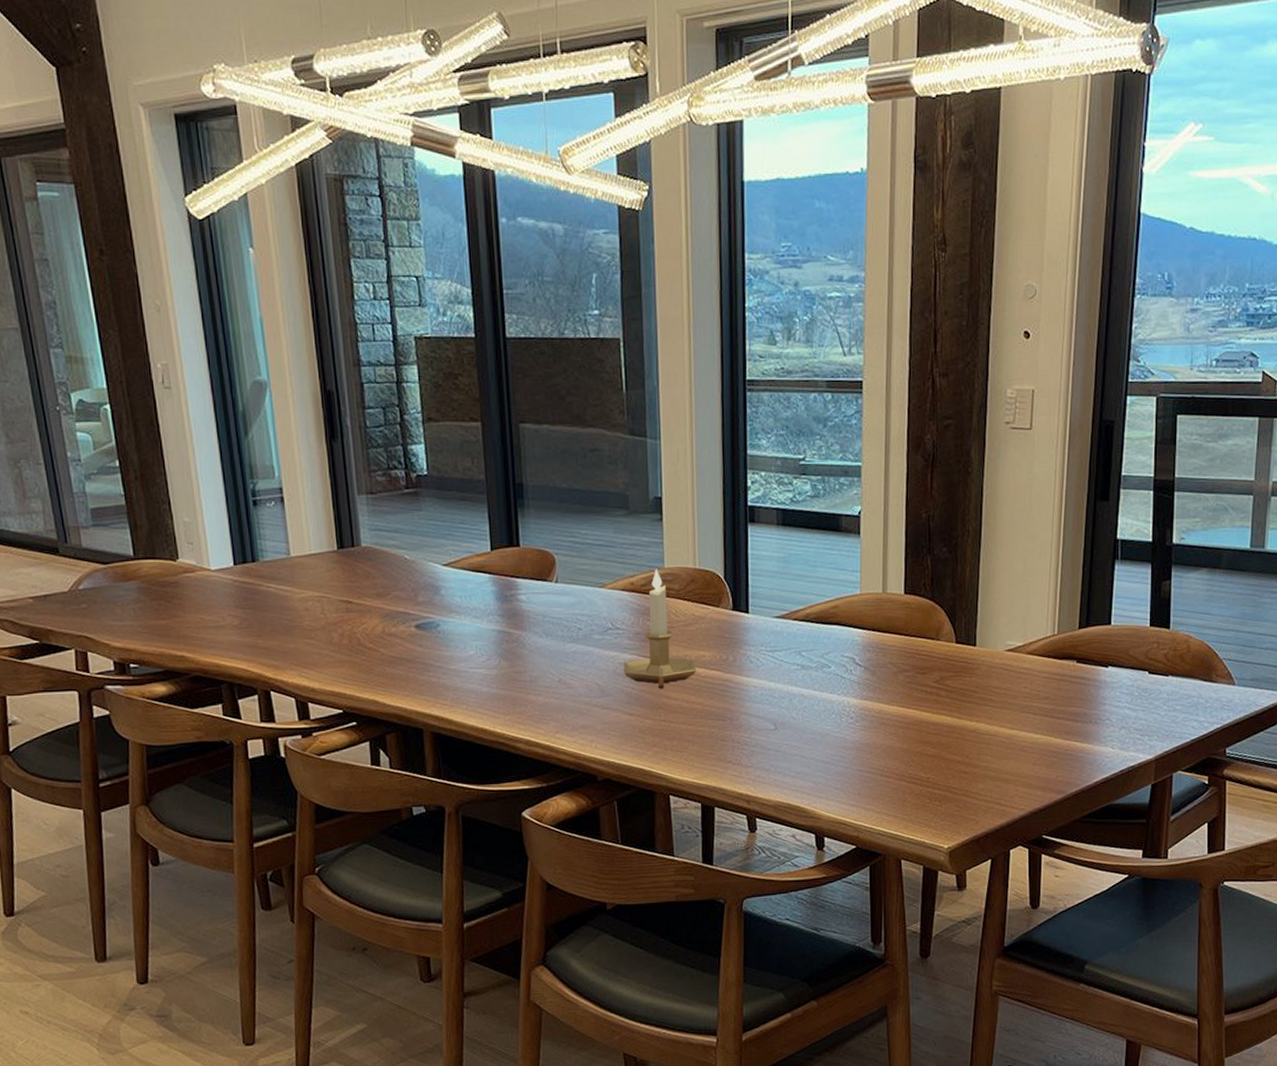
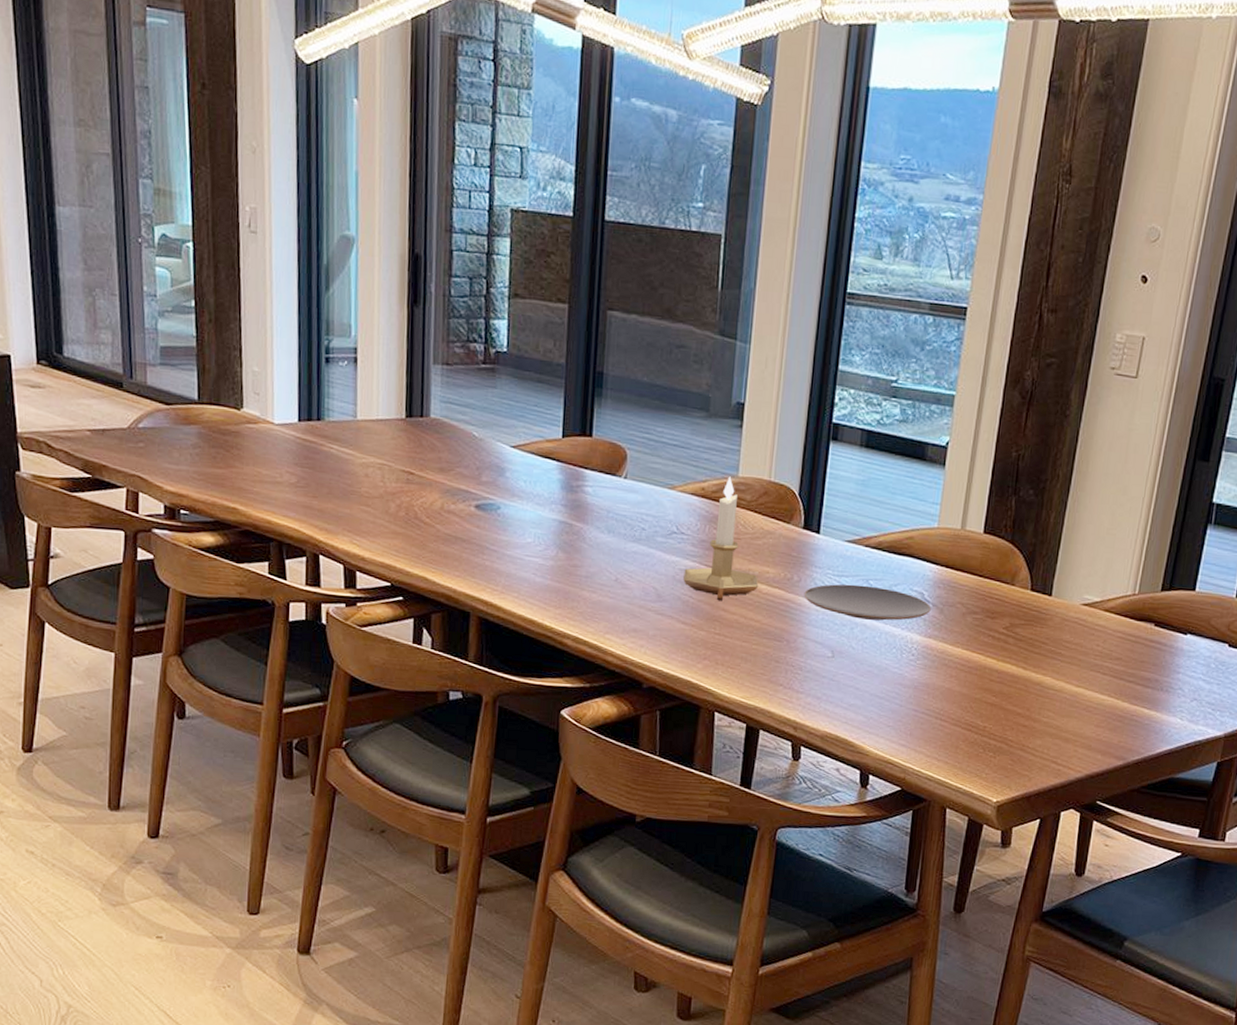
plate: none [741,657,863,690] -> present [804,584,931,621]

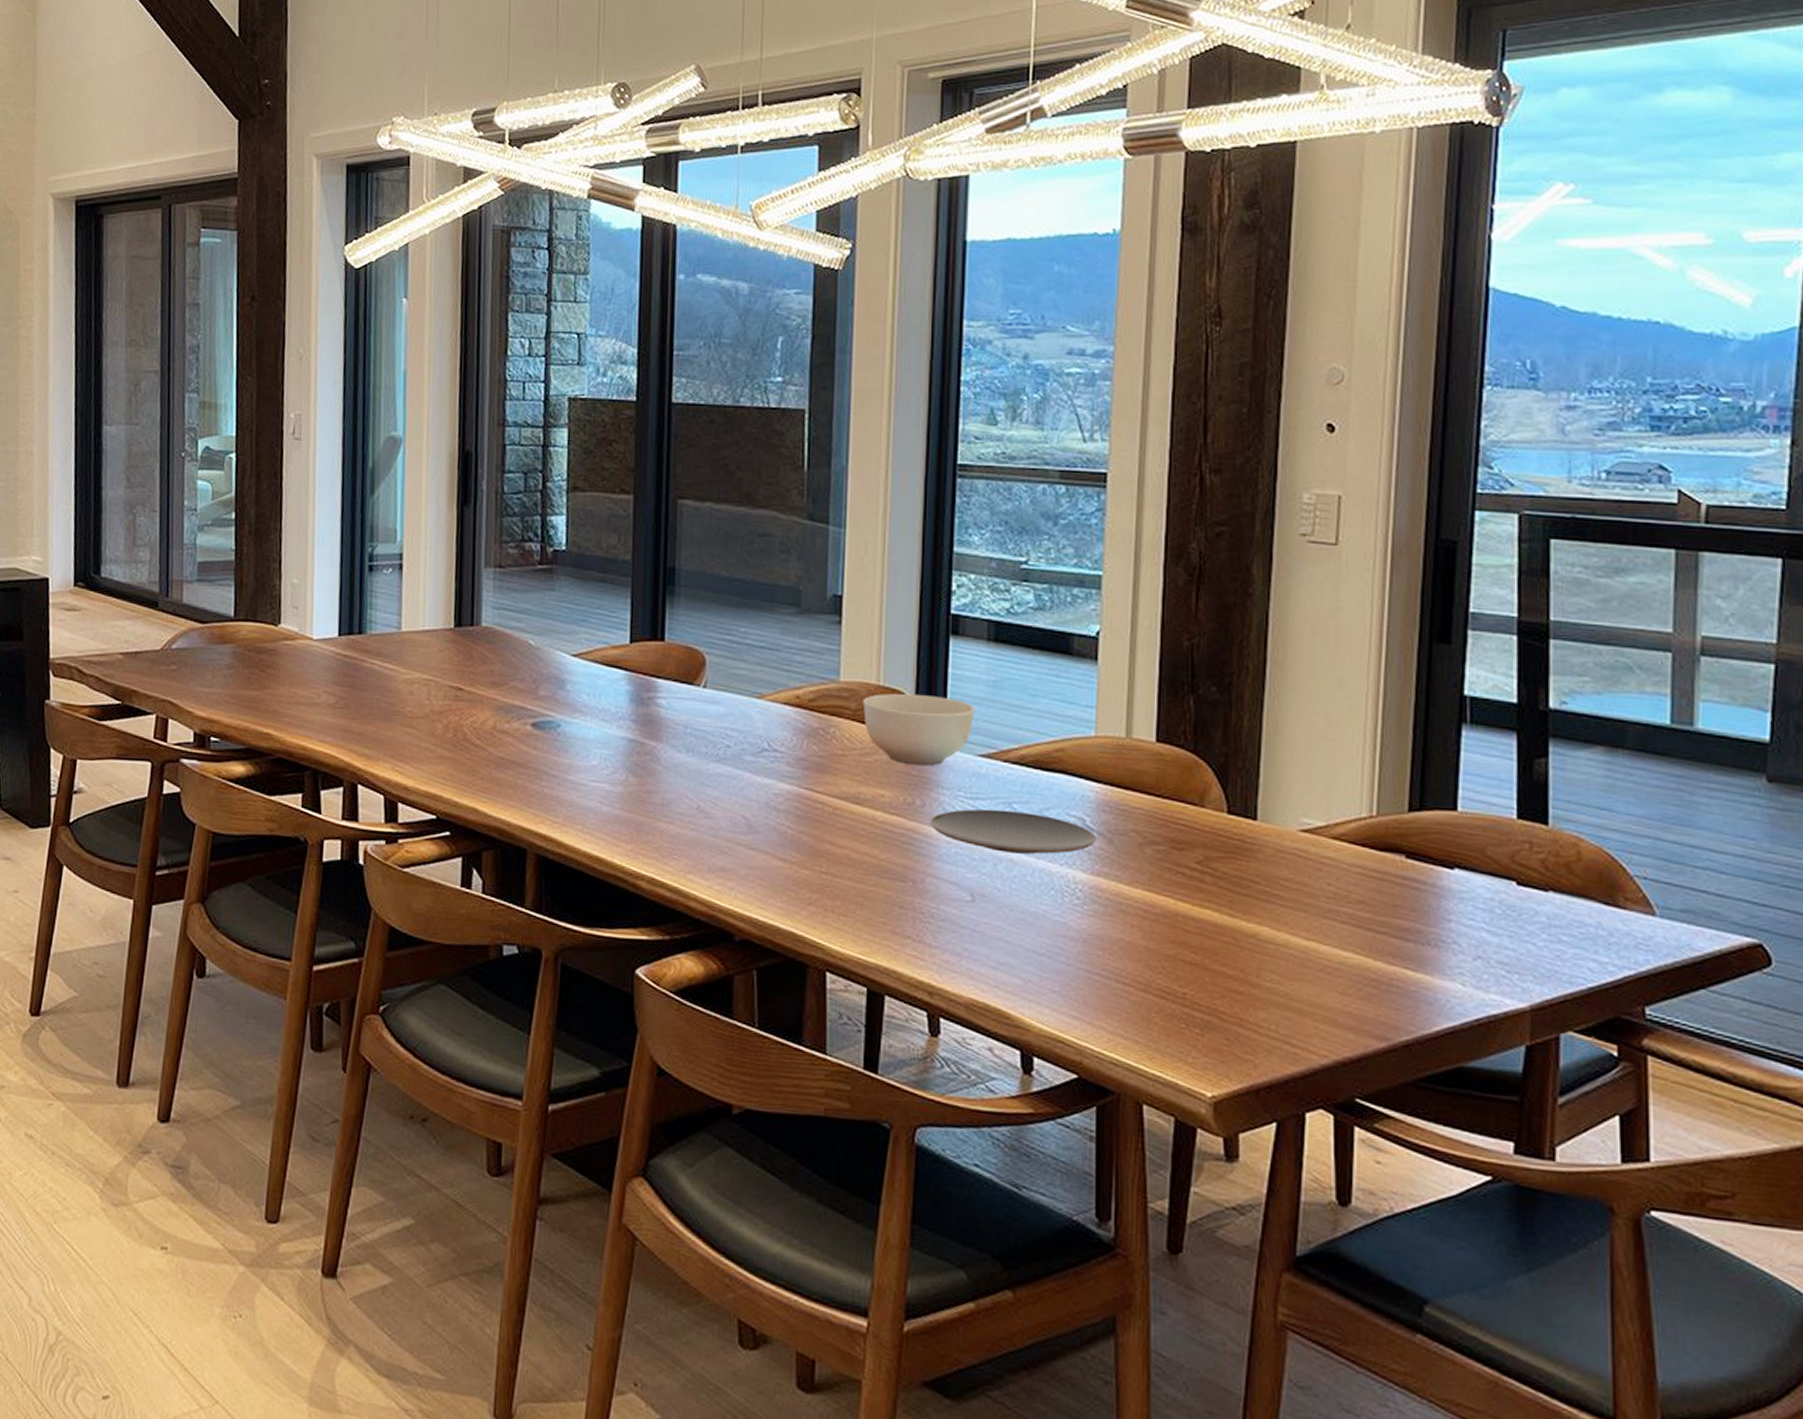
candlestick: present [683,476,759,600] -> none [779,681,873,831]
bowl: none [756,488,846,549] -> present [862,693,975,766]

